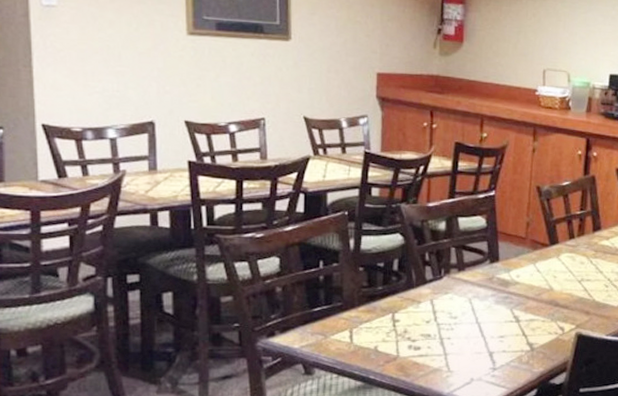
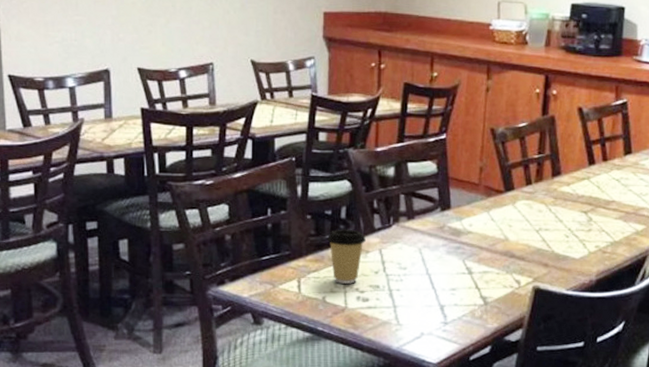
coffee cup: none [380,280,419,333] -> present [327,229,367,284]

